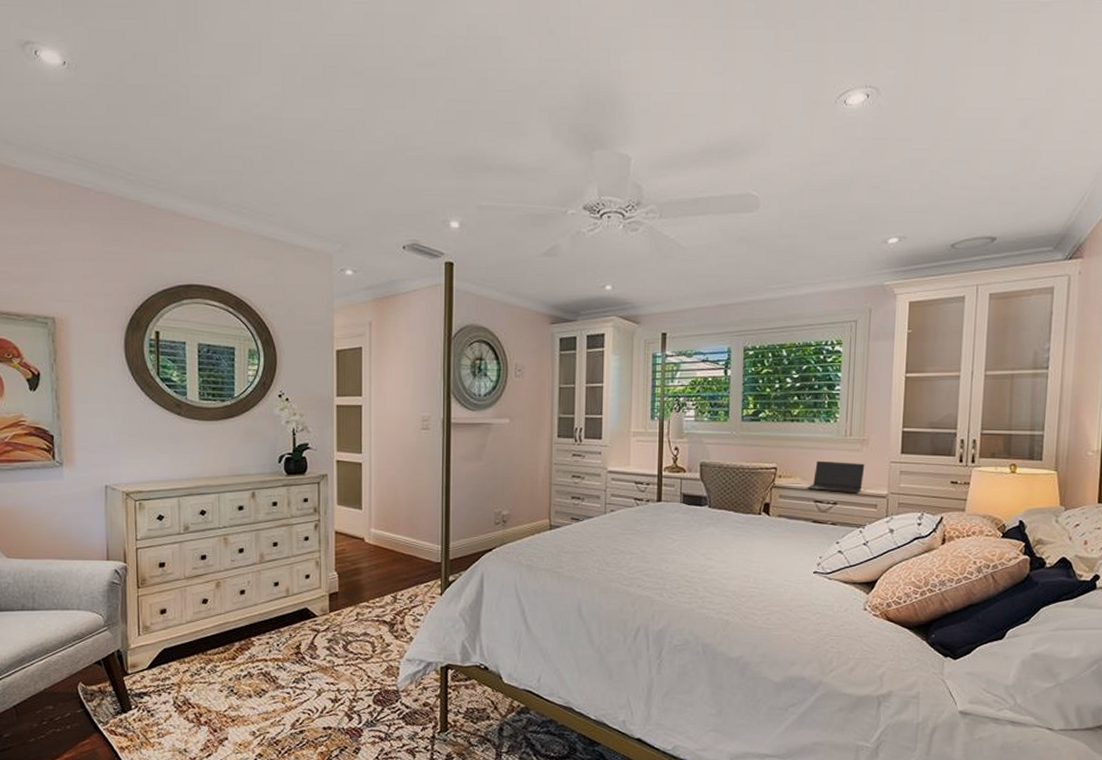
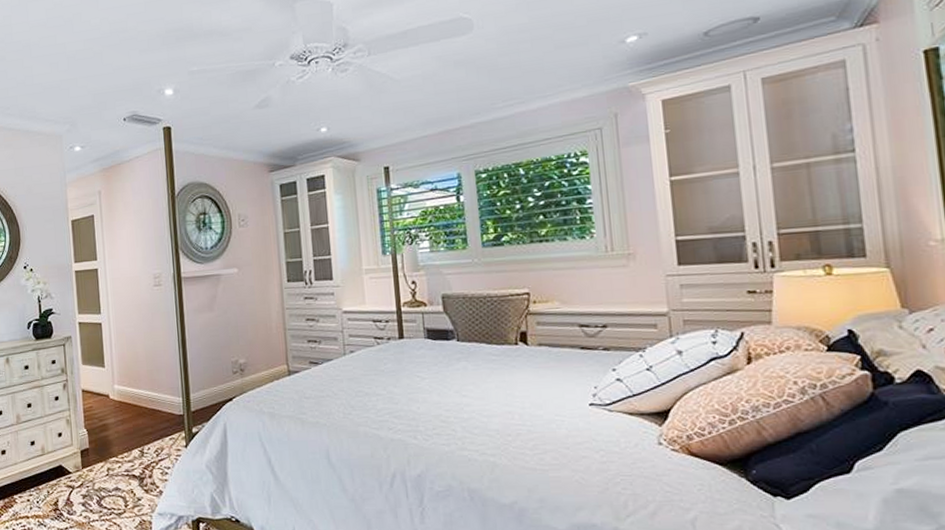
laptop: present [807,460,865,493] -> none [568,280,636,315]

